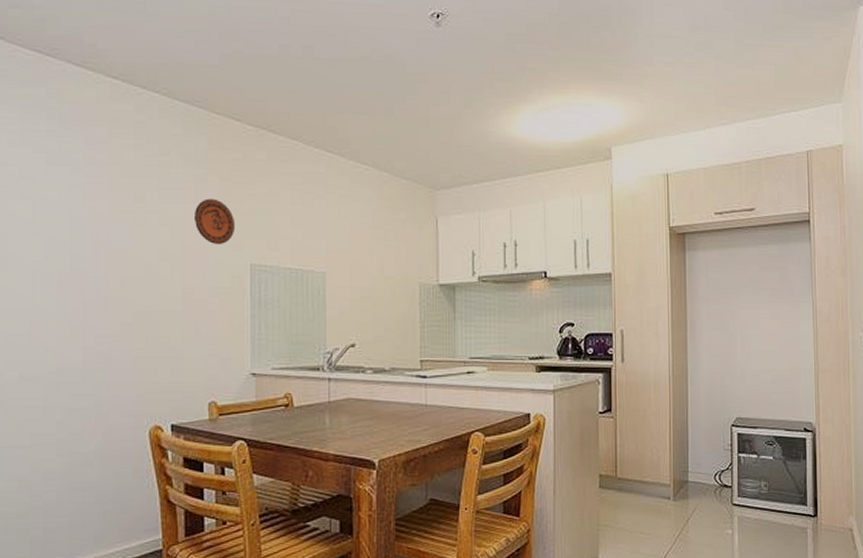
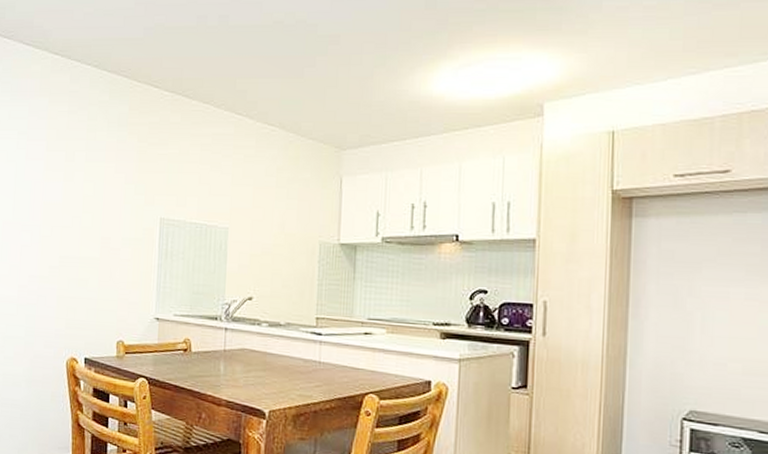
decorative plate: present [193,198,236,244] -> none [113,158,149,199]

